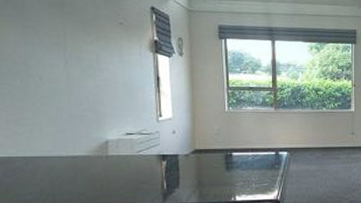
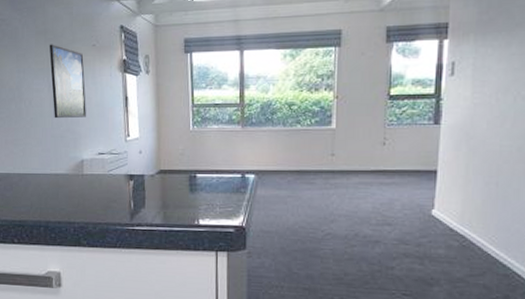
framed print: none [66,18,113,97] -> present [49,44,87,119]

